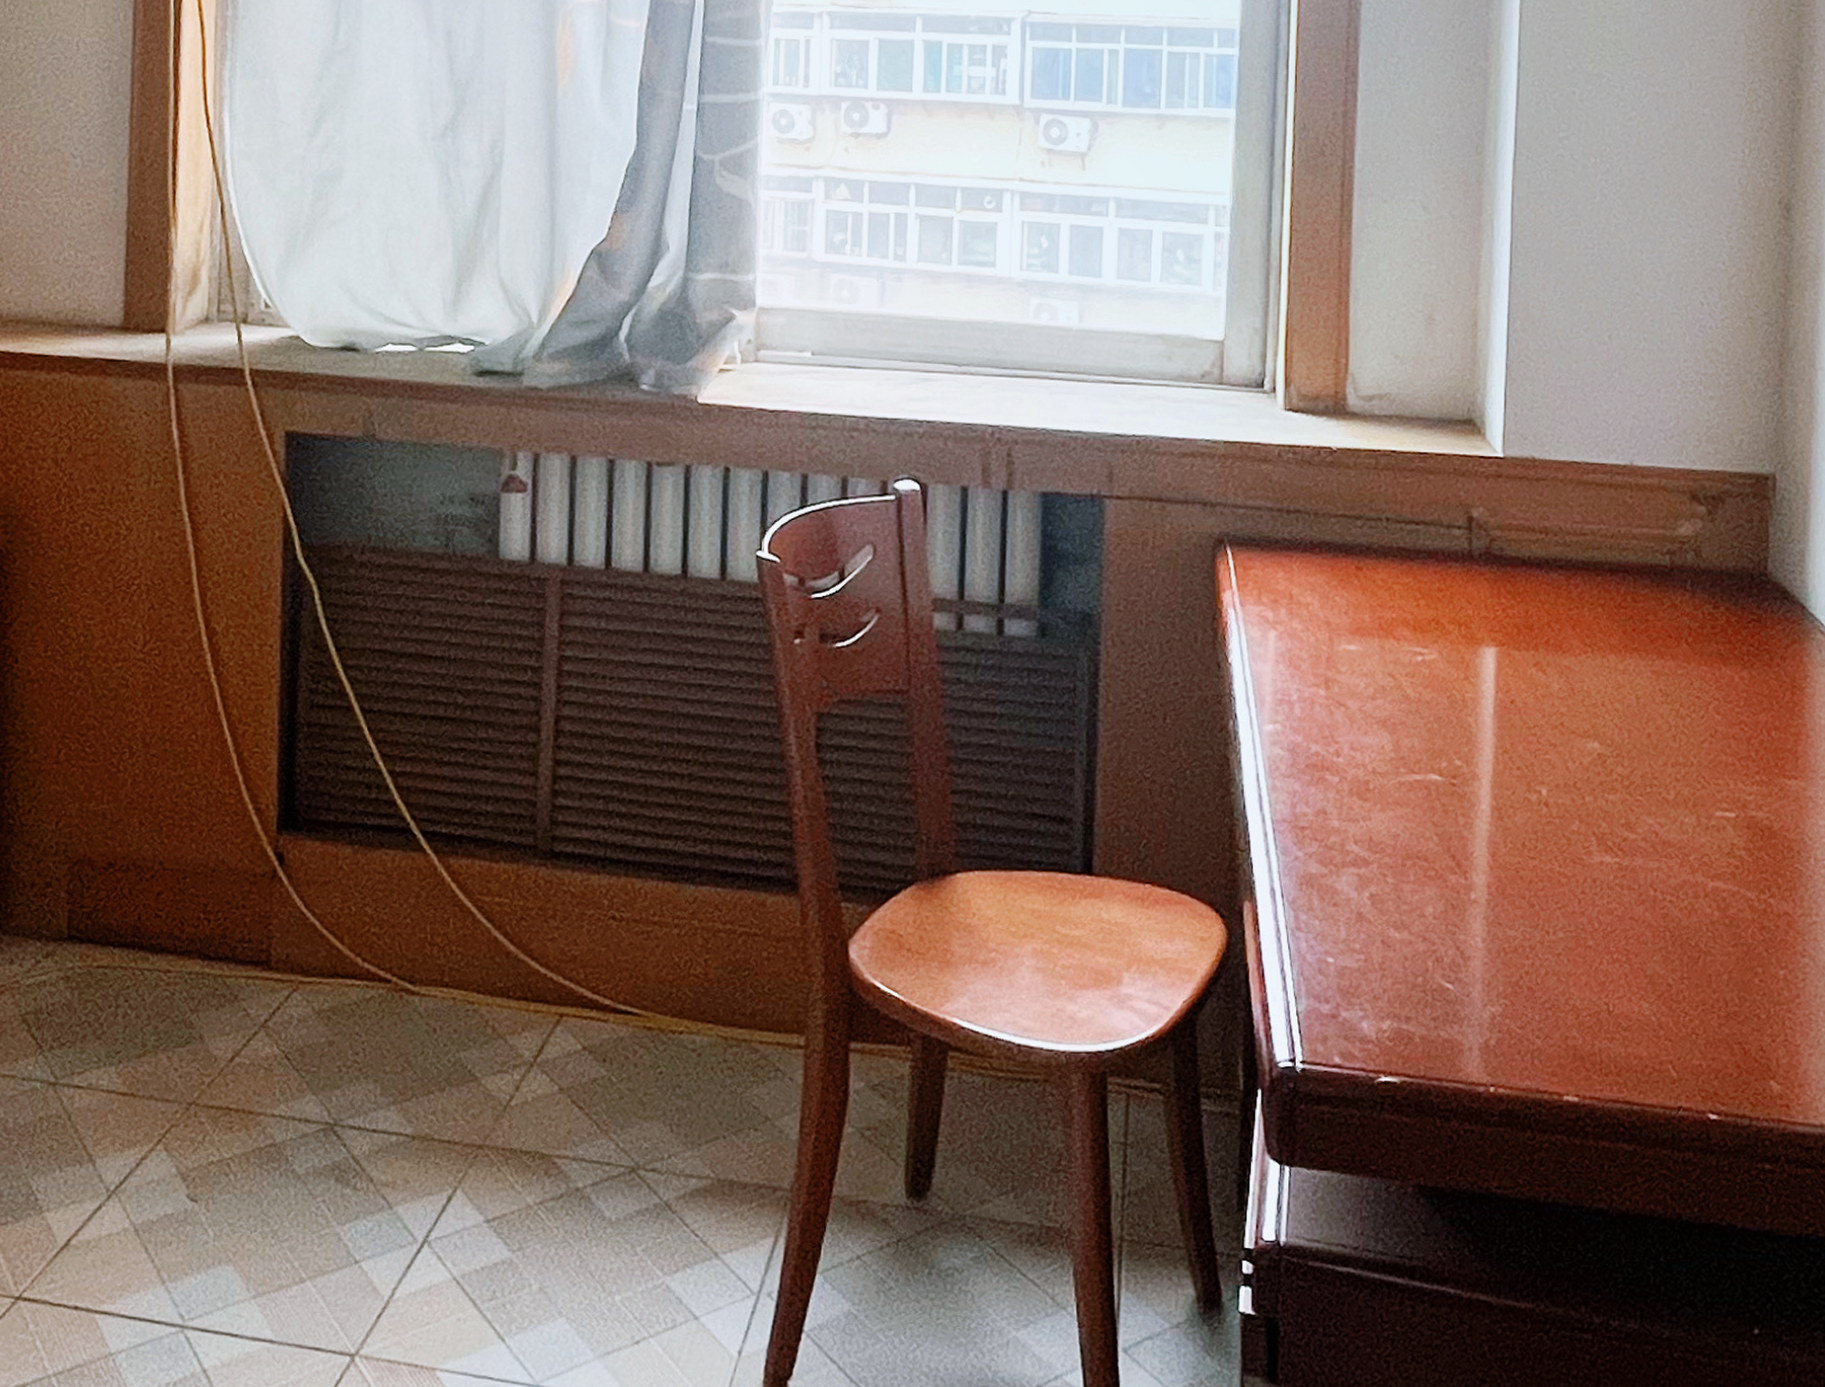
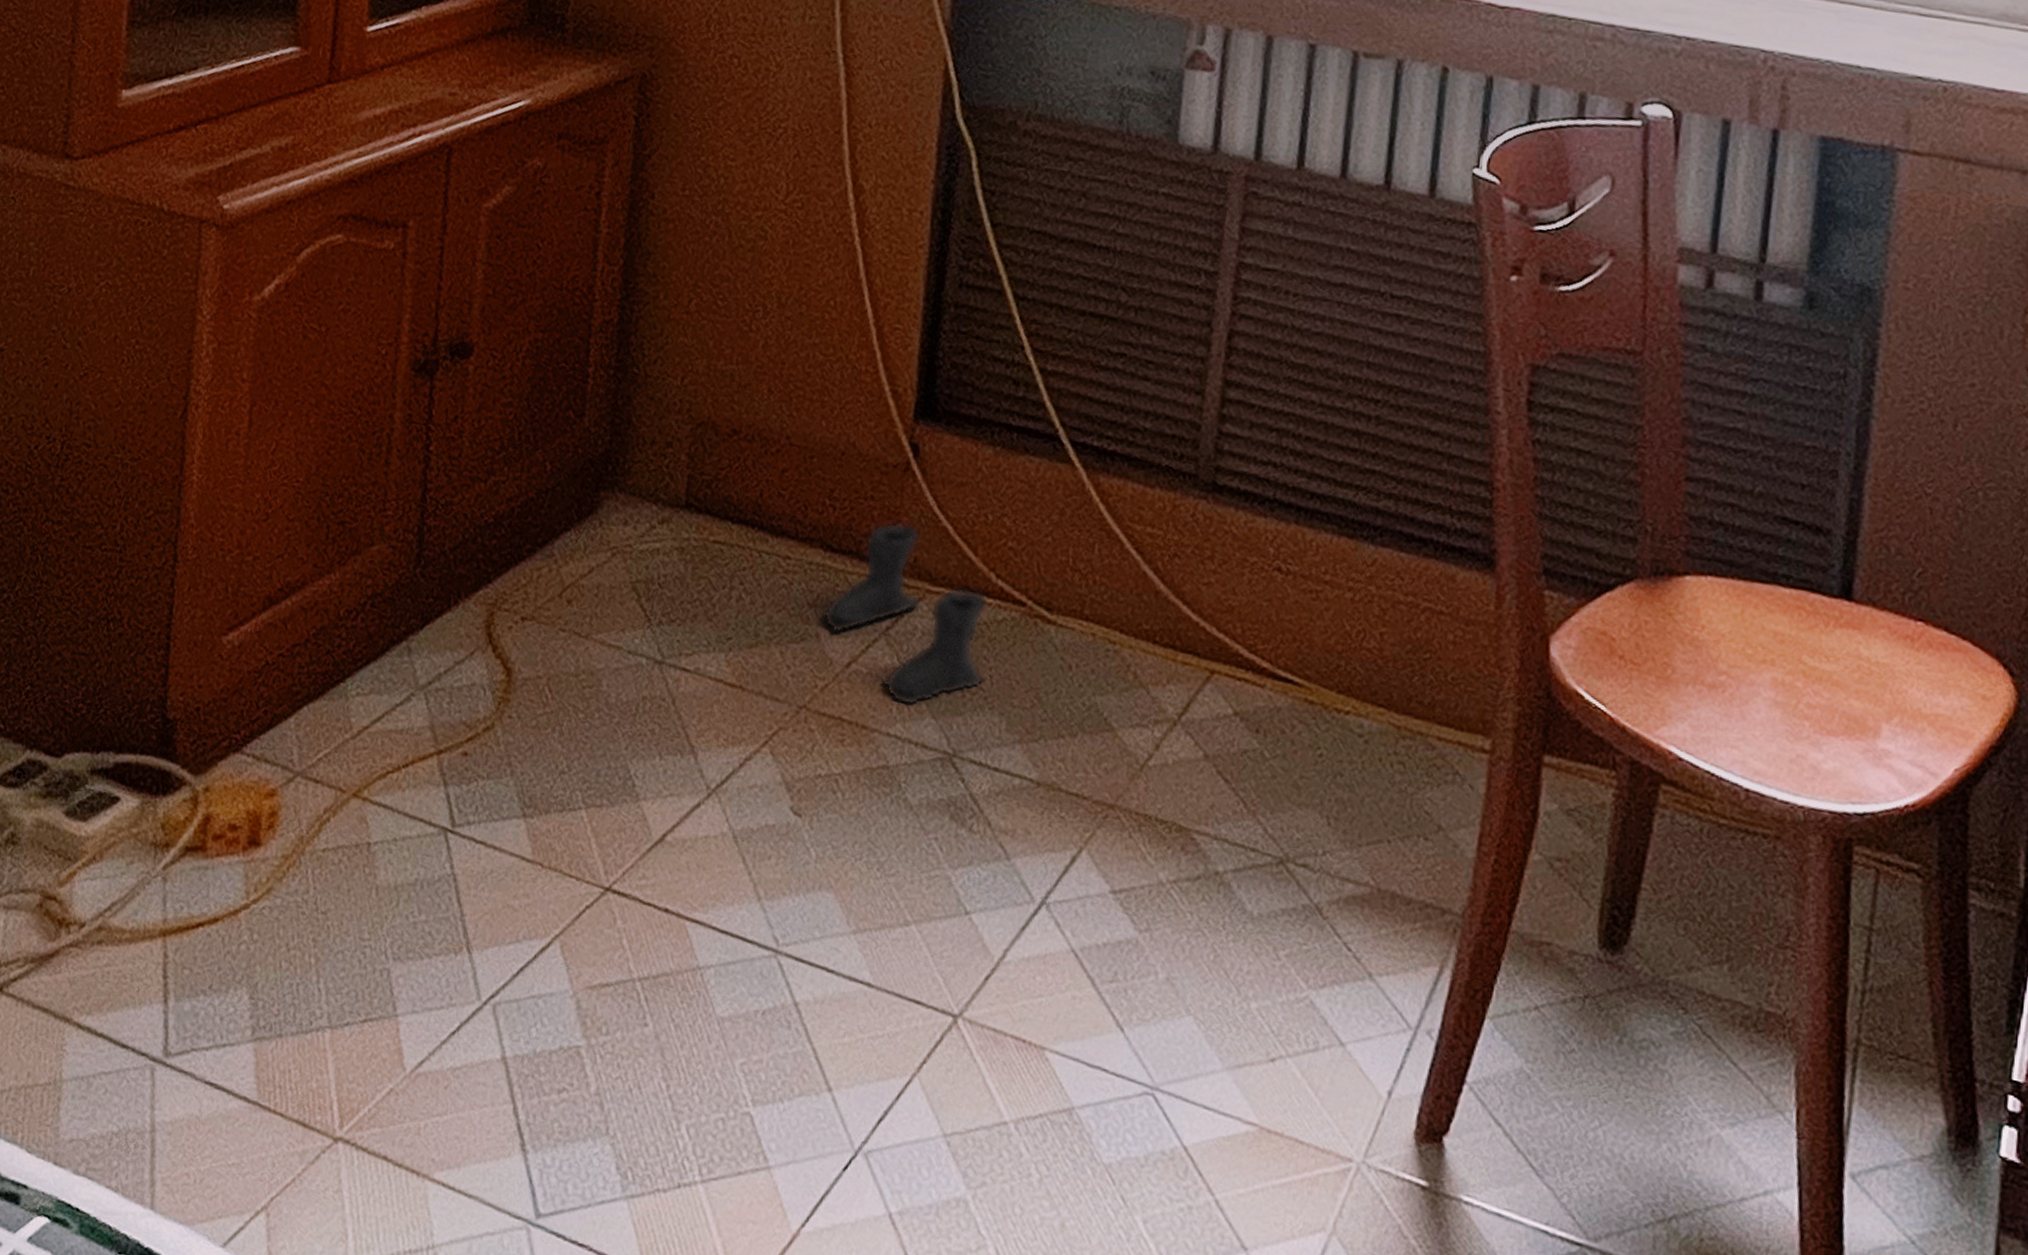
boots: none [202,925,358,1087] -> present [820,522,989,707]

